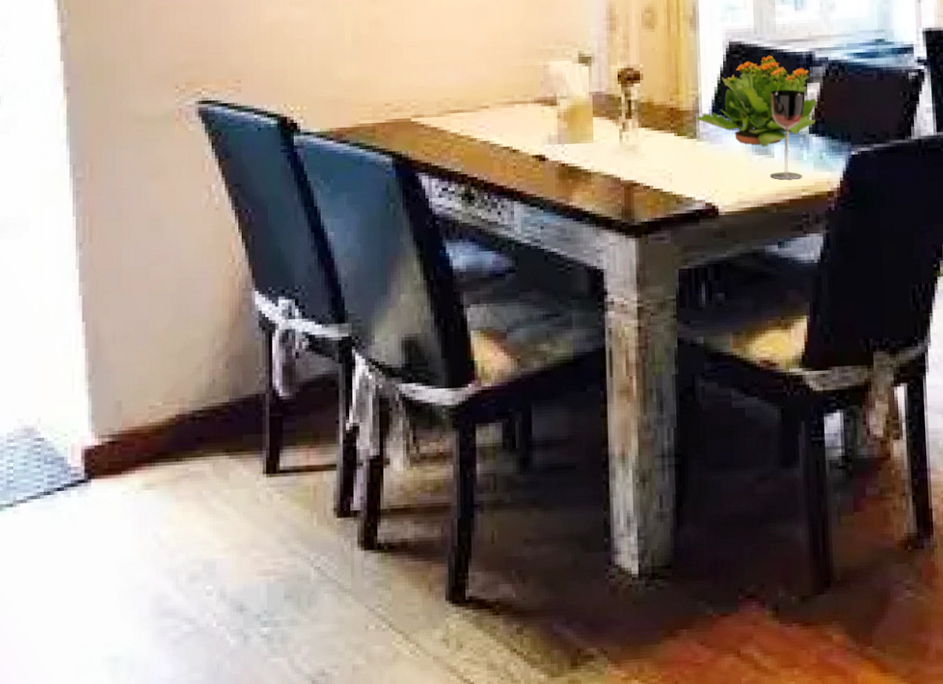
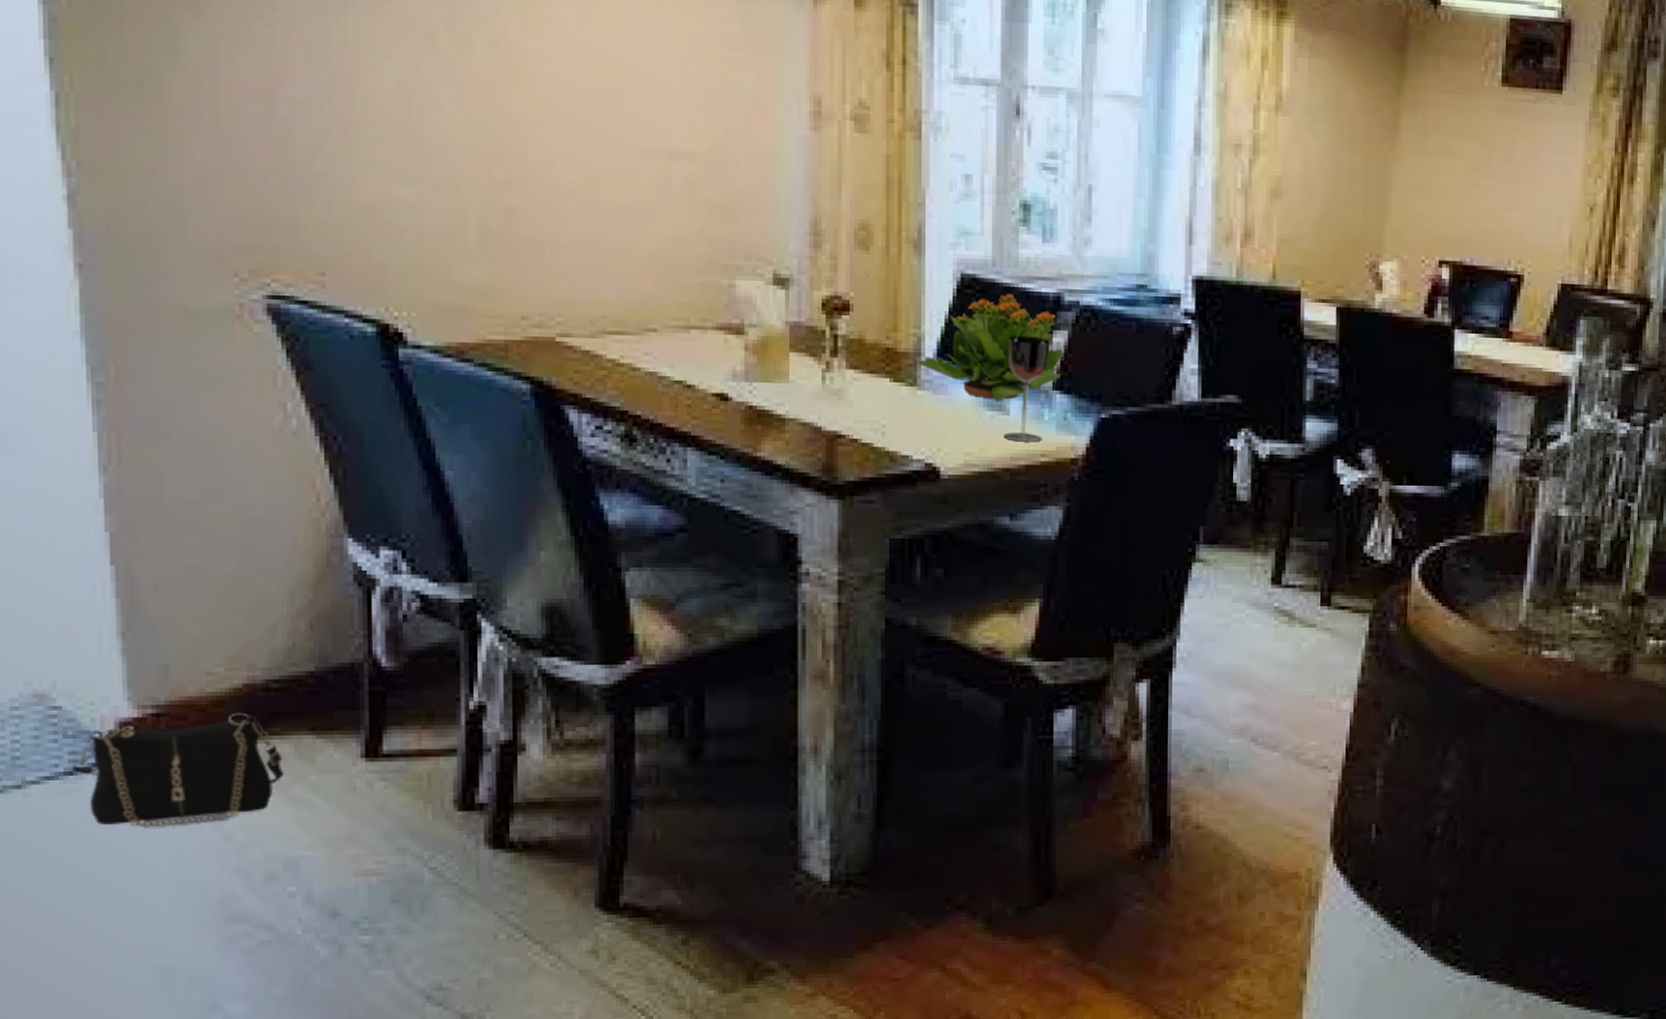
handbag: none [50,438,206,537] -> present [72,712,285,828]

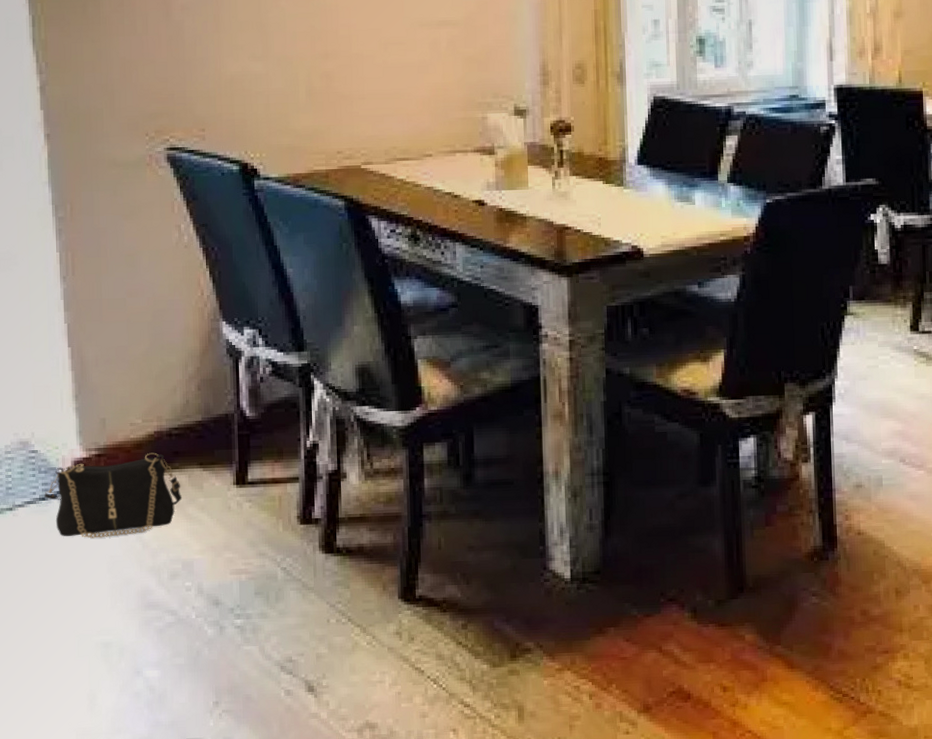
potted flower: present [916,293,1063,402] -> none [622,109,735,195]
wineglass: present [1003,336,1050,442] -> none [690,141,724,225]

